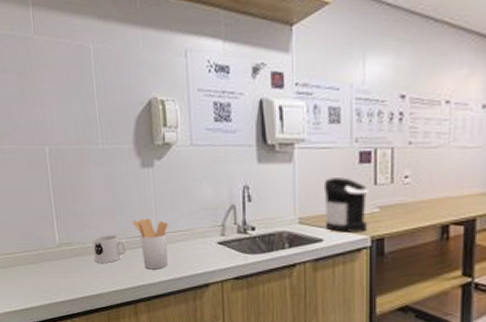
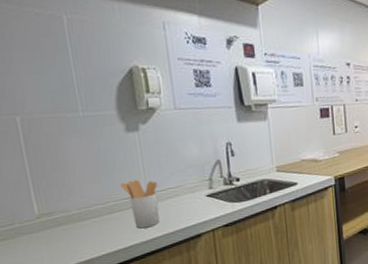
mug: present [93,235,127,264] -> none [77,199,116,230]
coffee maker: present [323,177,368,232] -> none [294,130,331,176]

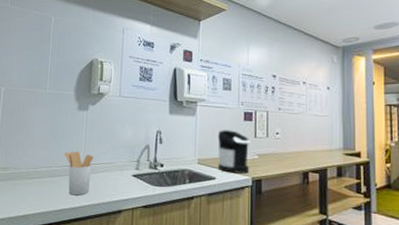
coffee maker: none [294,130,331,176] -> present [217,130,250,174]

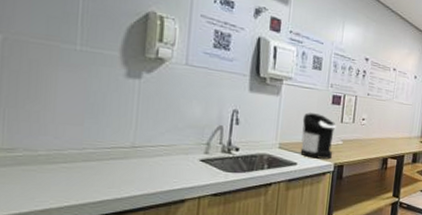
utensil holder: present [64,151,94,196] -> none [105,129,149,184]

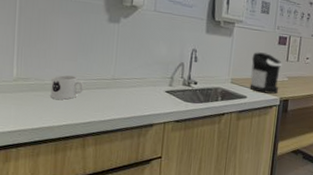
mug: none [46,143,93,176] -> present [50,75,84,100]

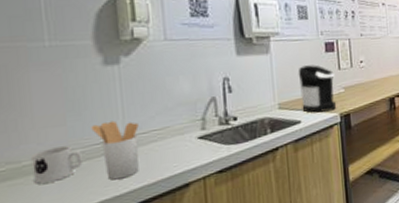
utensil holder: none [92,64,125,109] -> present [91,120,139,181]

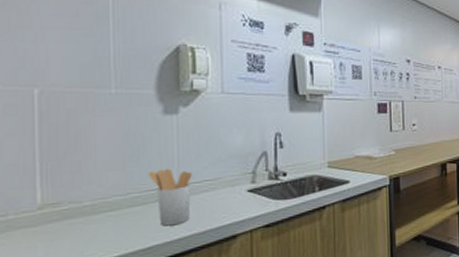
mug: present [31,146,83,185] -> none [92,190,138,226]
coffee maker: present [298,65,336,113] -> none [349,125,386,174]

